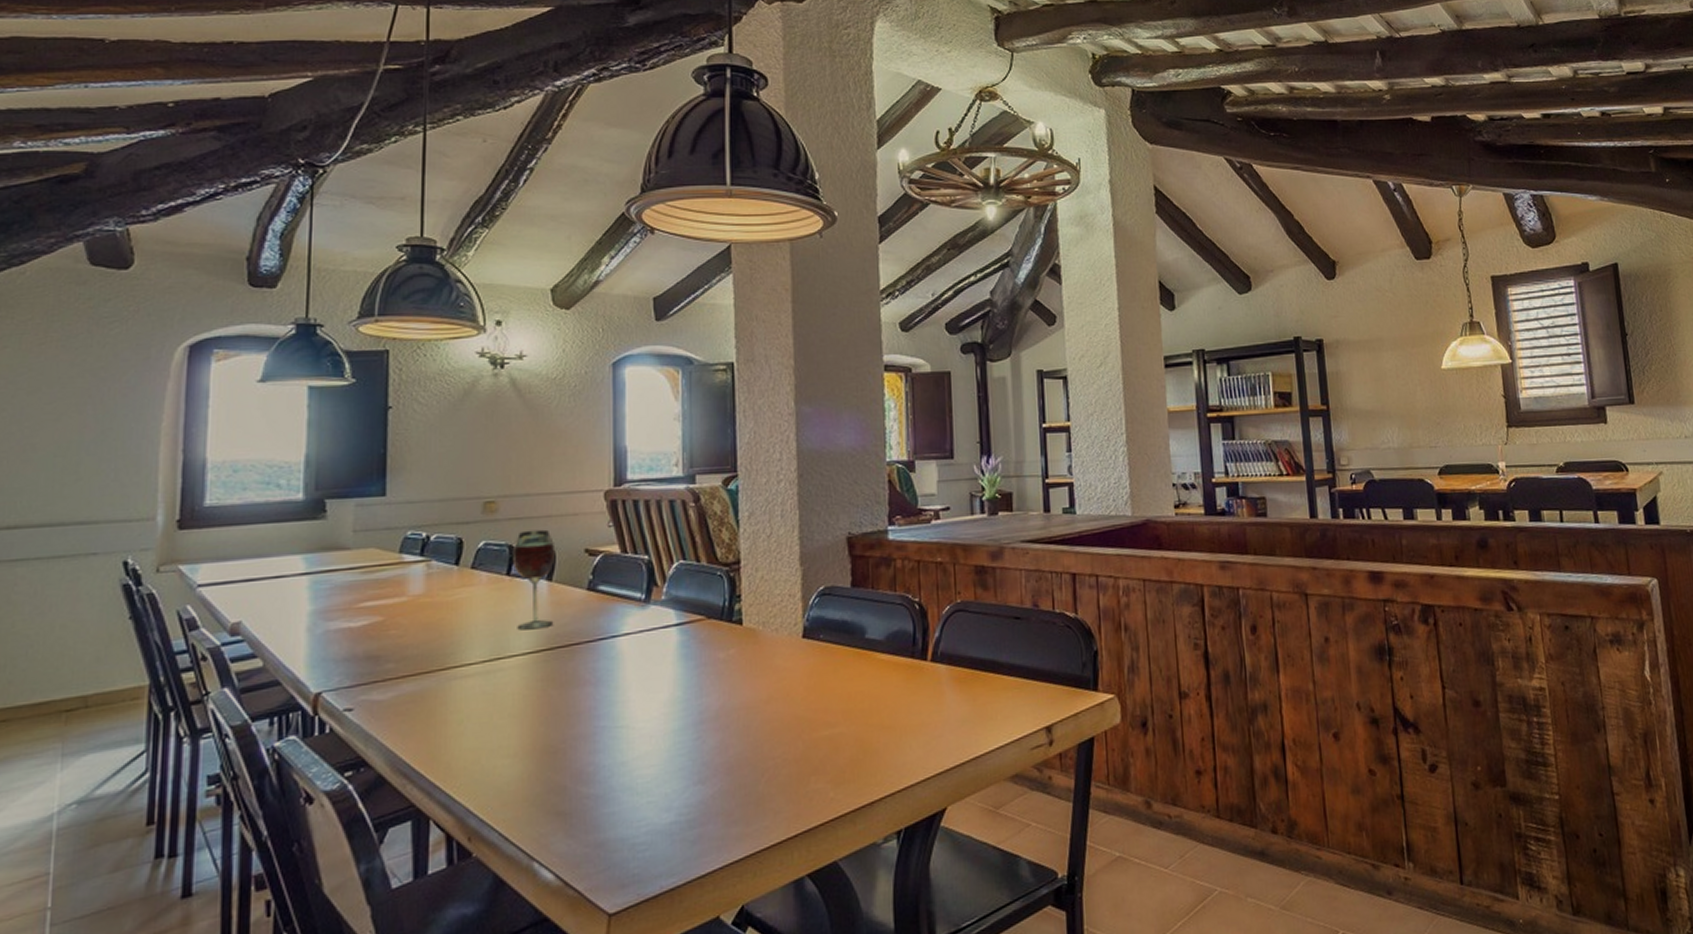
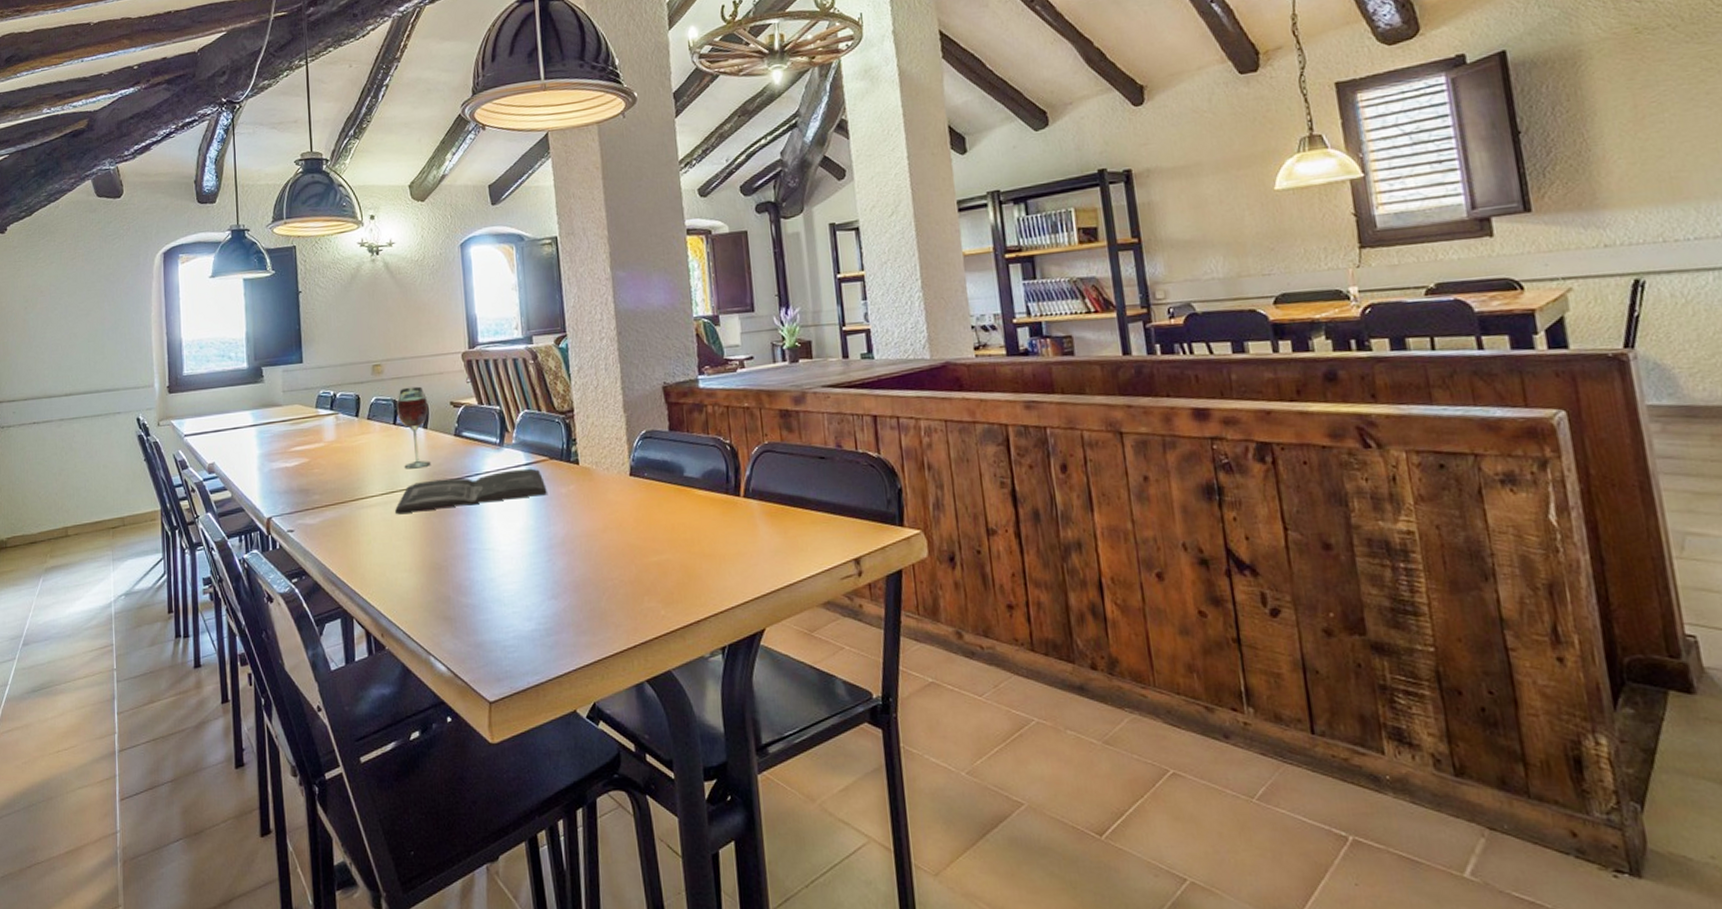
magazine: none [499,629,701,687] -> present [394,468,547,515]

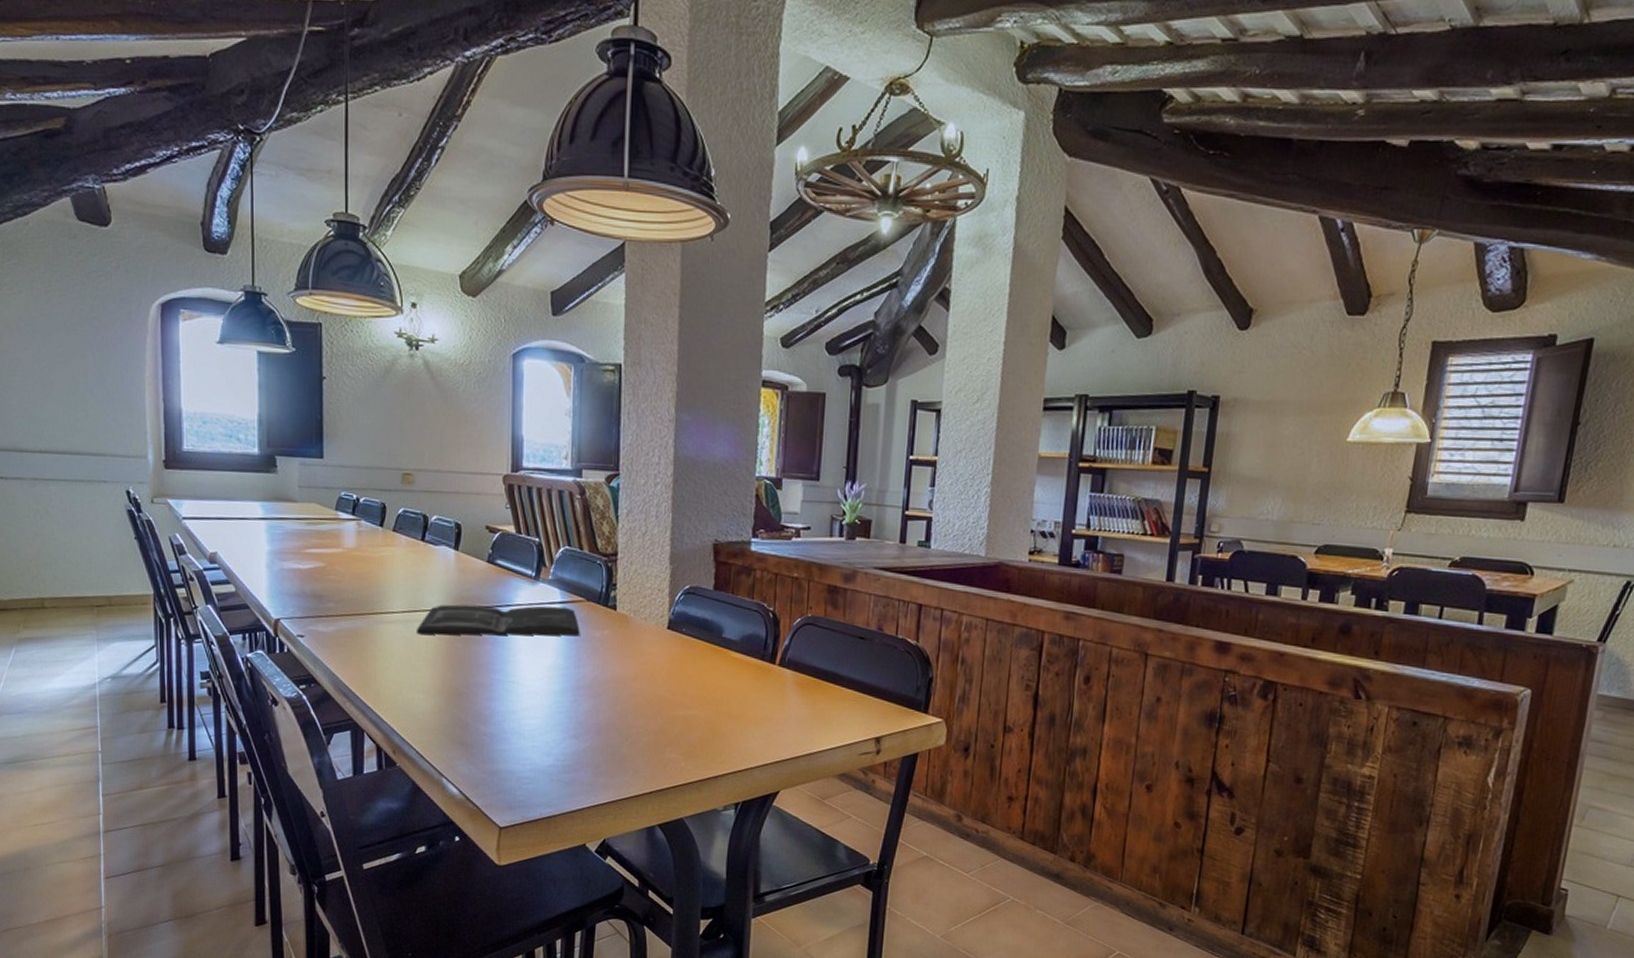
wineglass: present [396,386,431,469] -> none [426,503,462,591]

